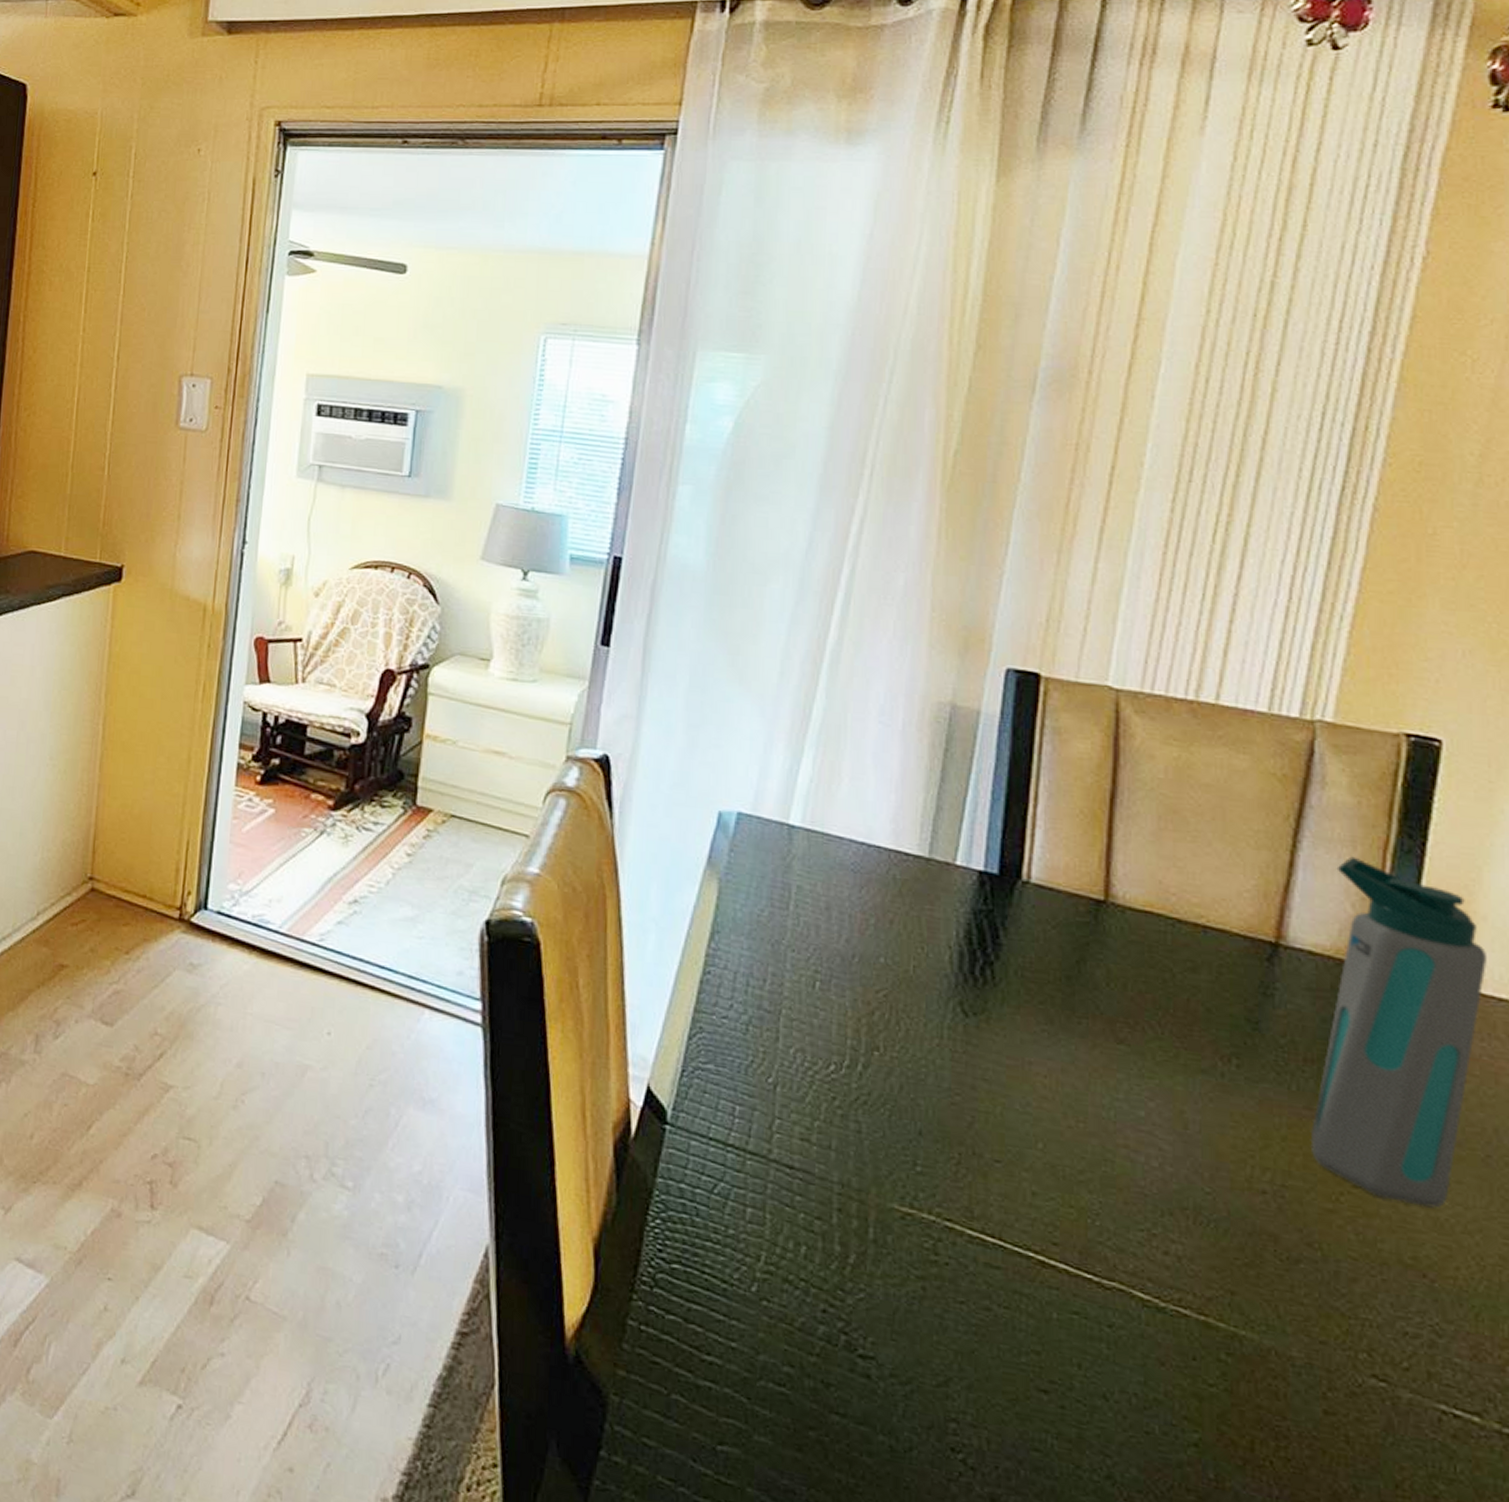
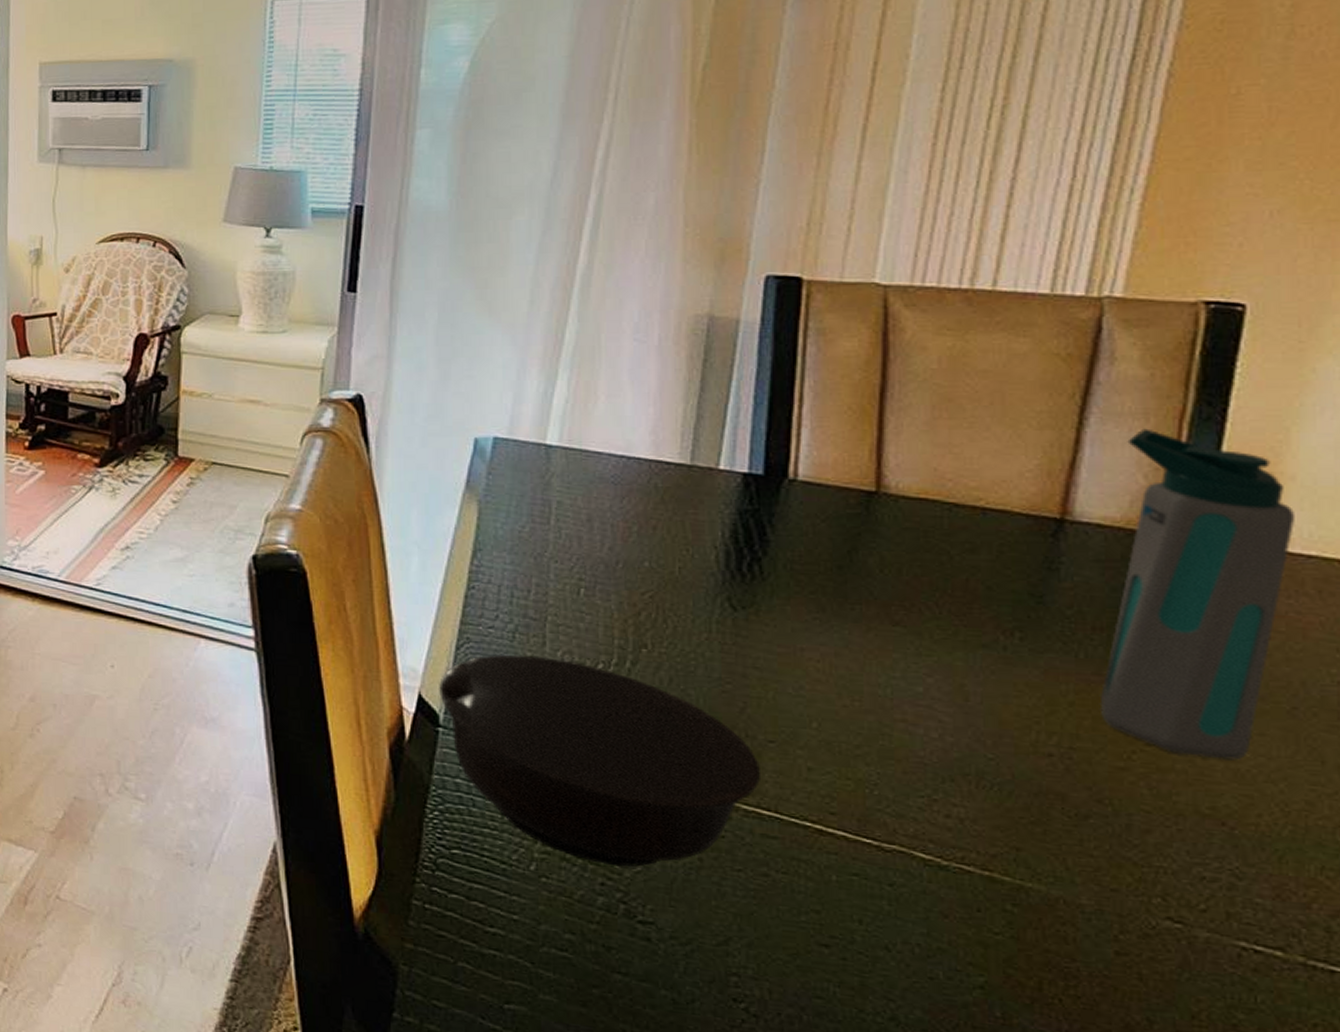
bowl: none [668,1047,986,1294] -> present [439,654,760,867]

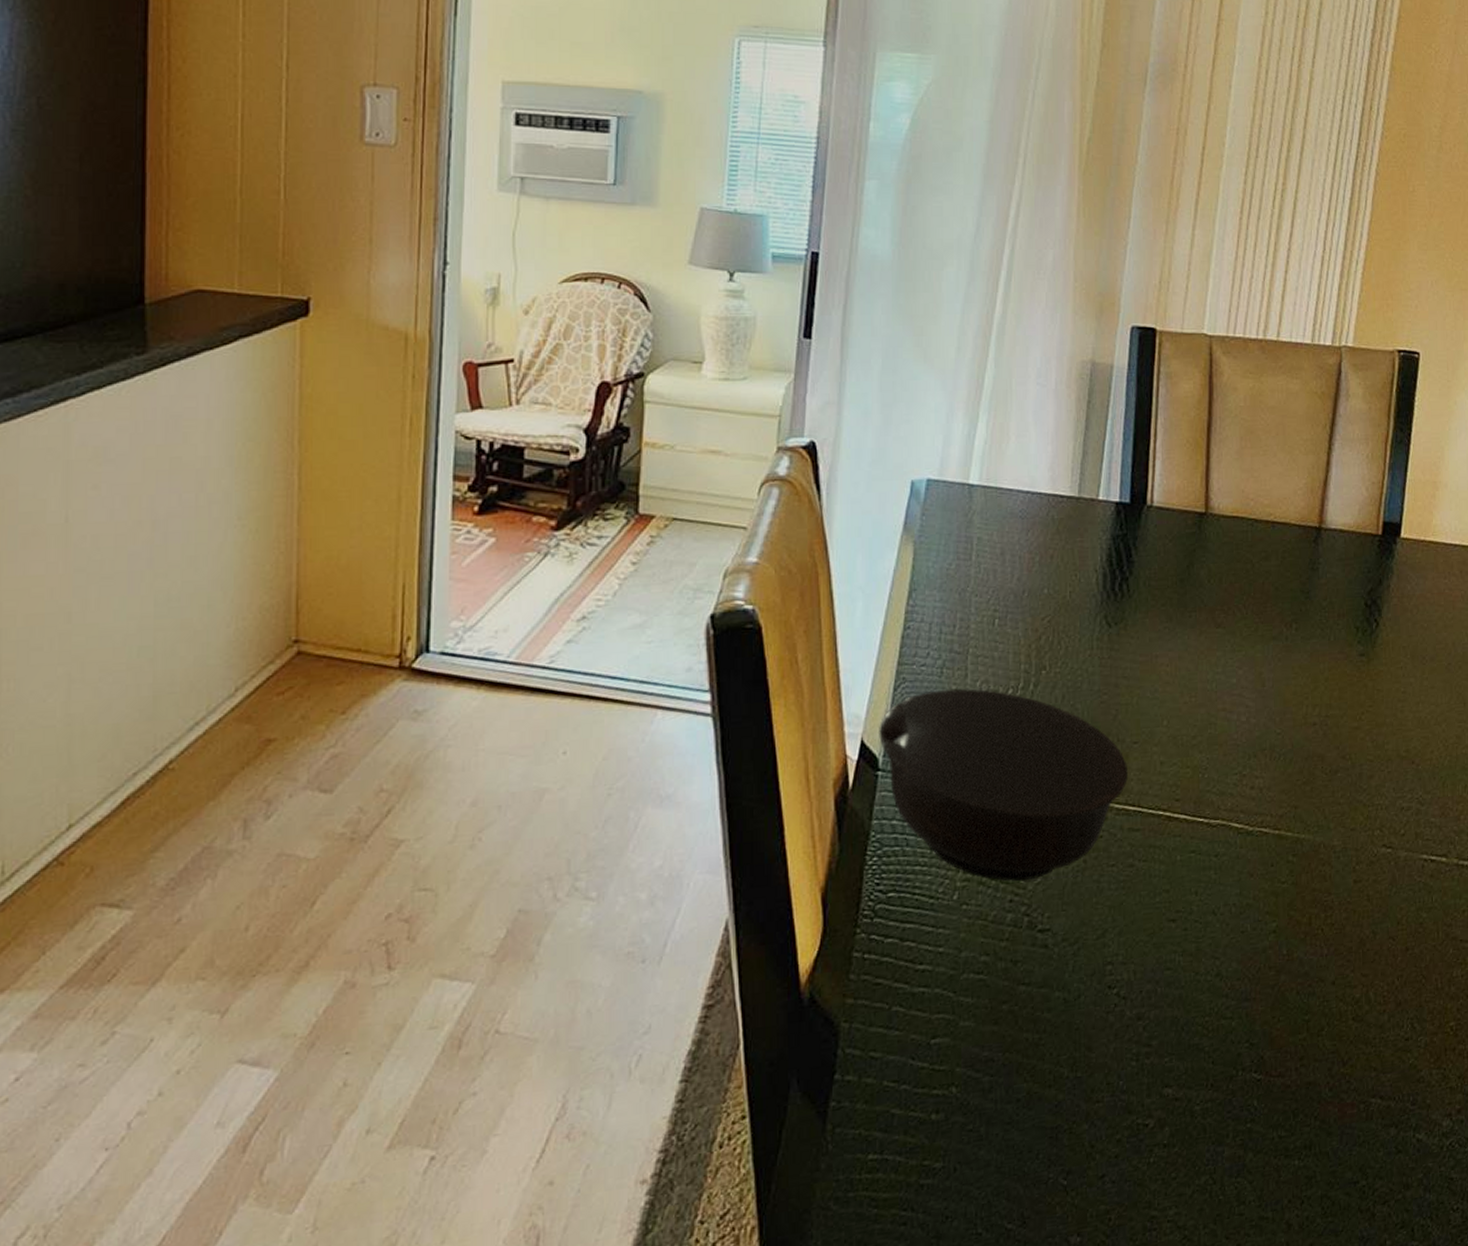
water bottle: present [1099,428,1294,760] -> none [1343,451,1447,711]

